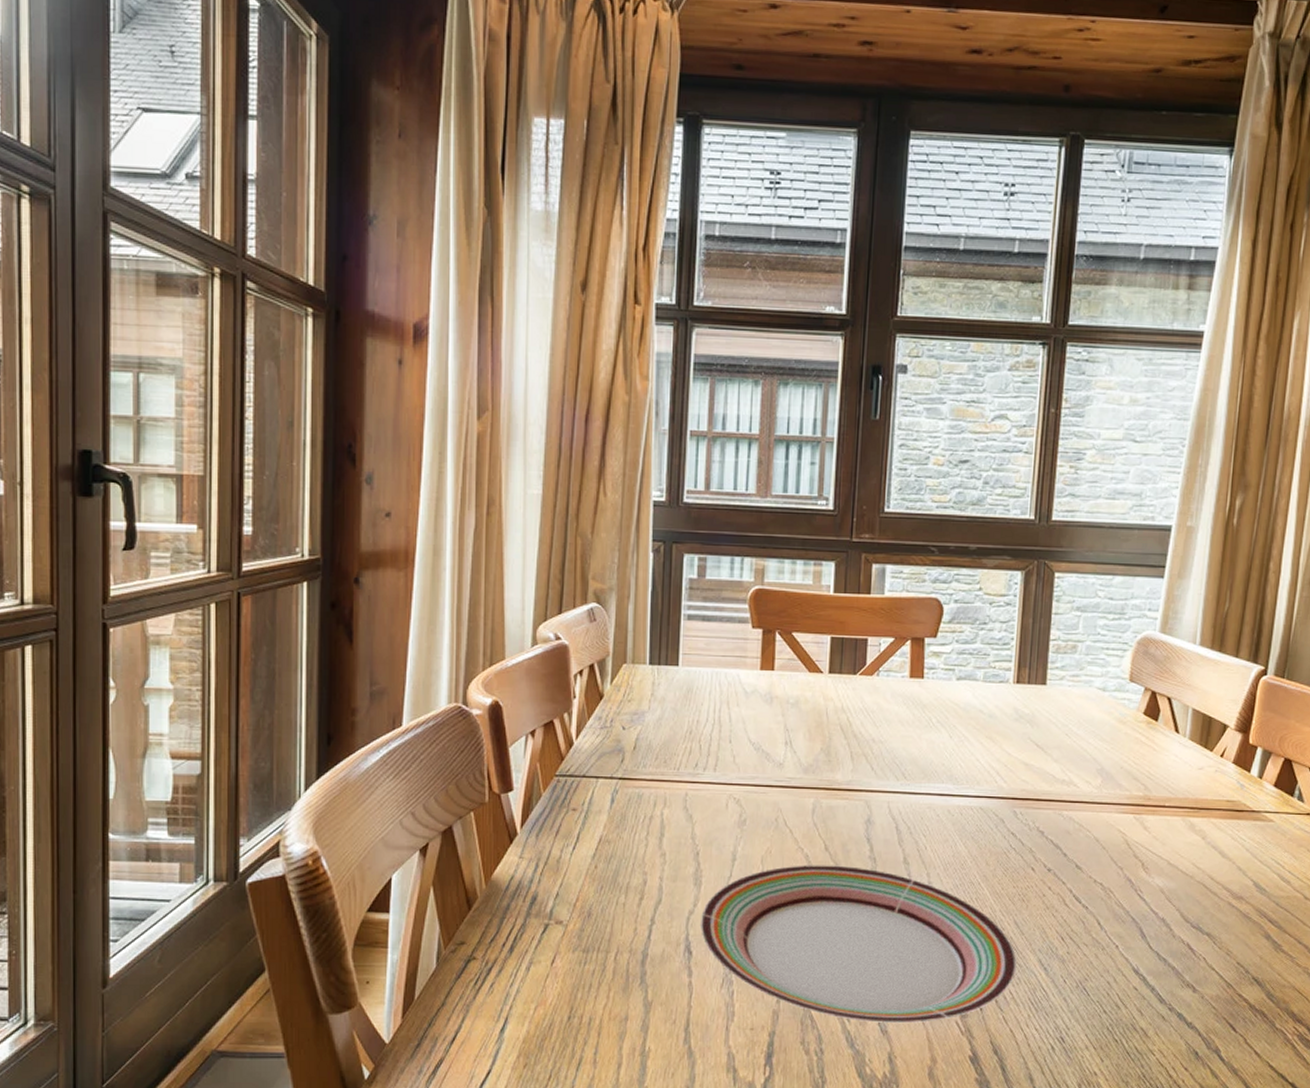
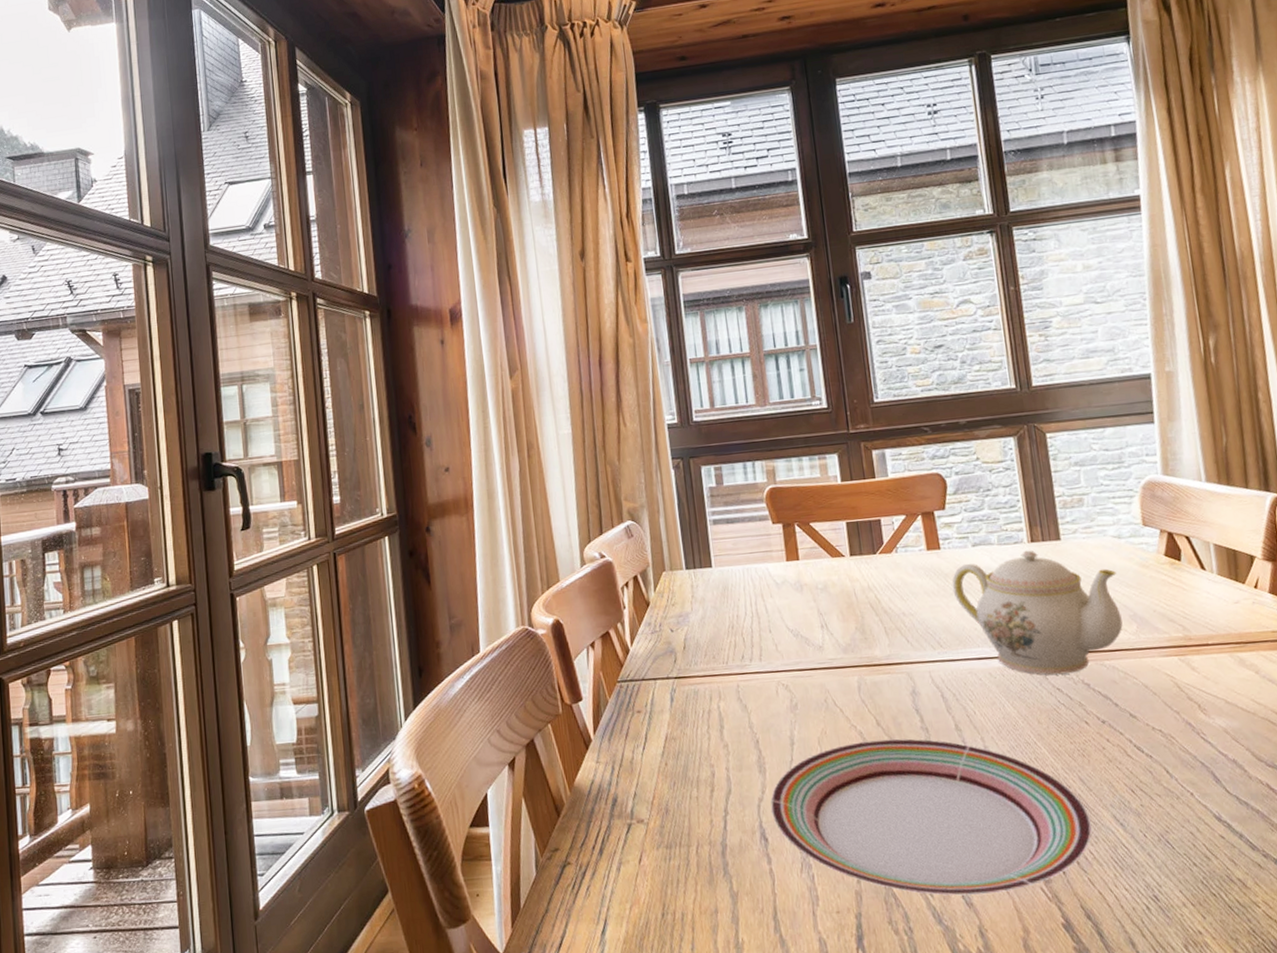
teapot: none [928,691,1093,820] -> present [952,550,1123,676]

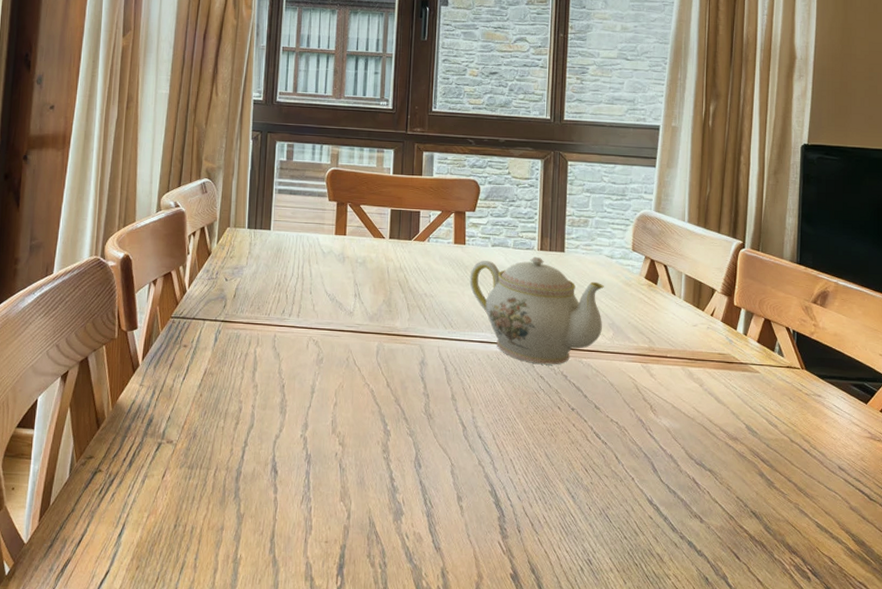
plate: present [770,738,1092,896] -> none [284,398,549,542]

